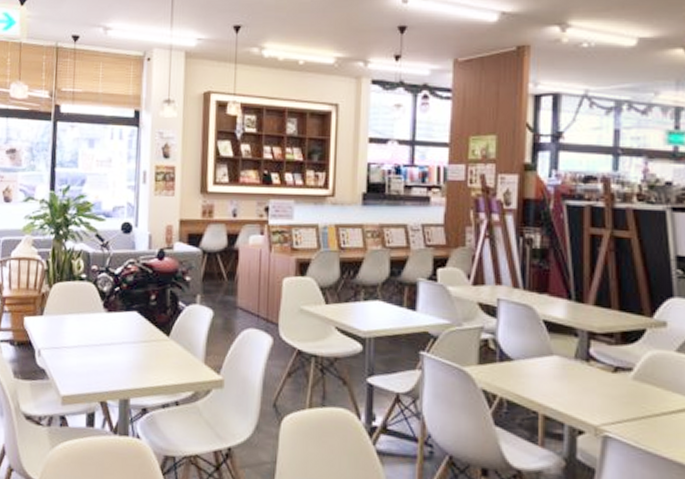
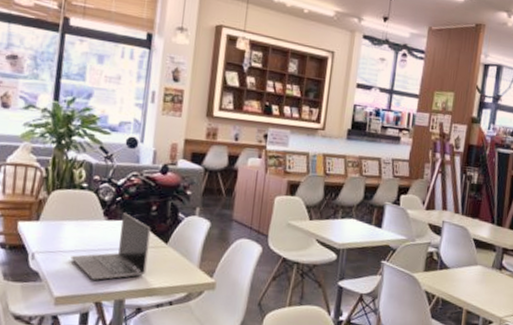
laptop: none [74,304,152,378] -> present [71,213,151,280]

